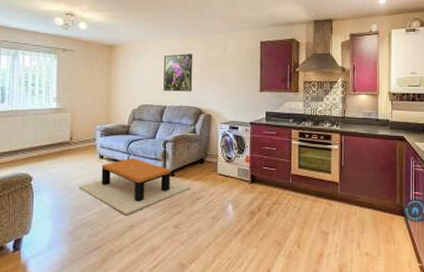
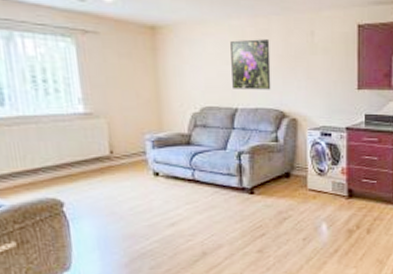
coffee table: present [78,158,190,216] -> none [129,174,275,242]

